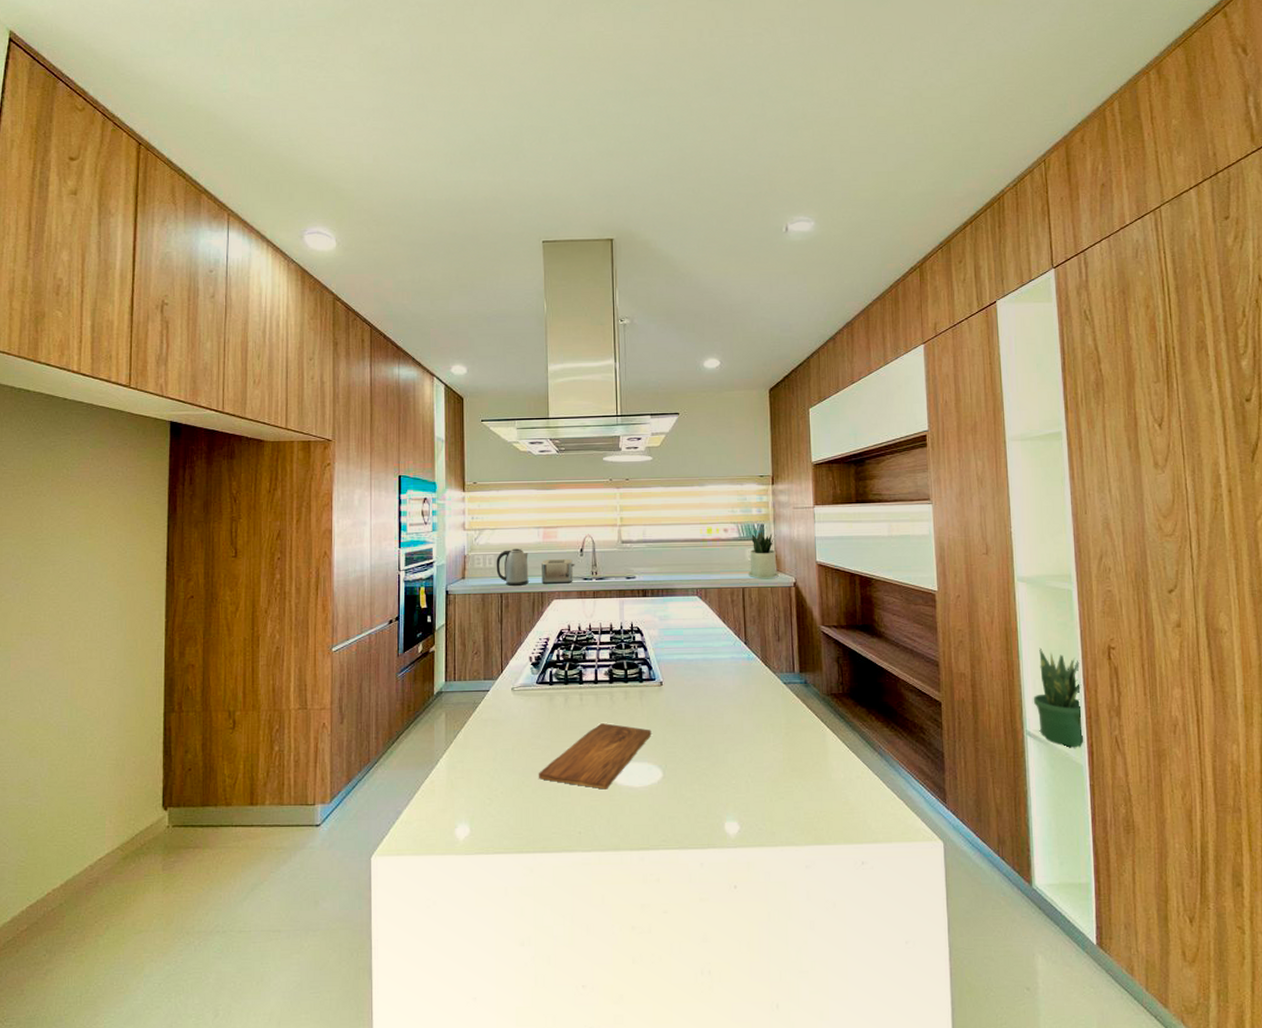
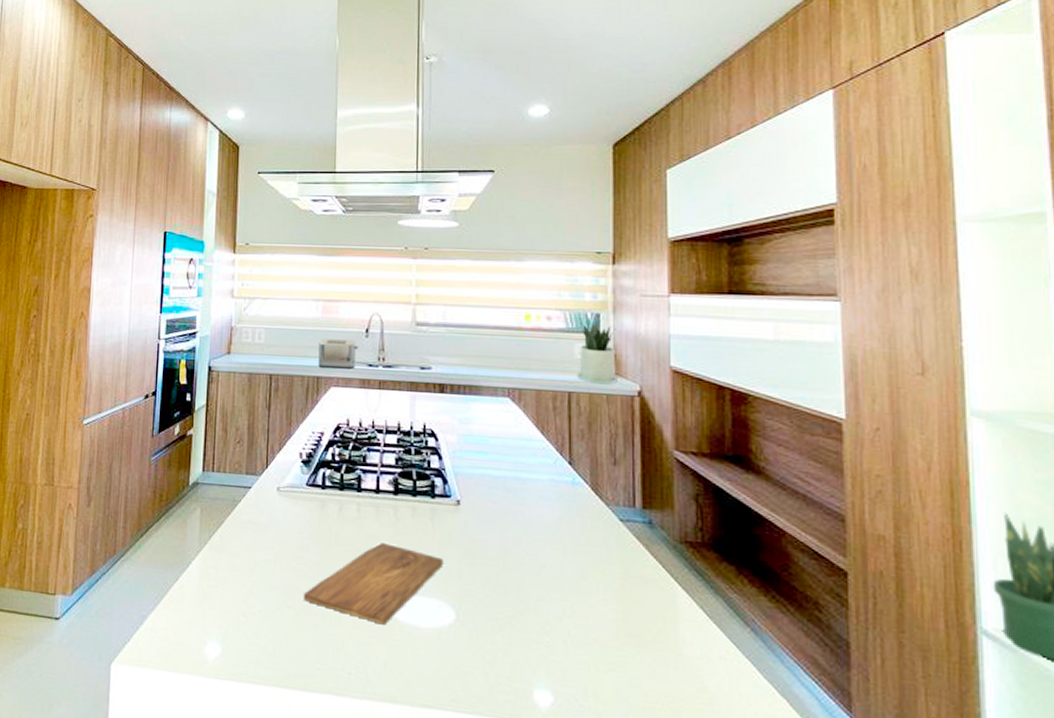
kettle: present [496,548,529,586] -> none [266,323,304,367]

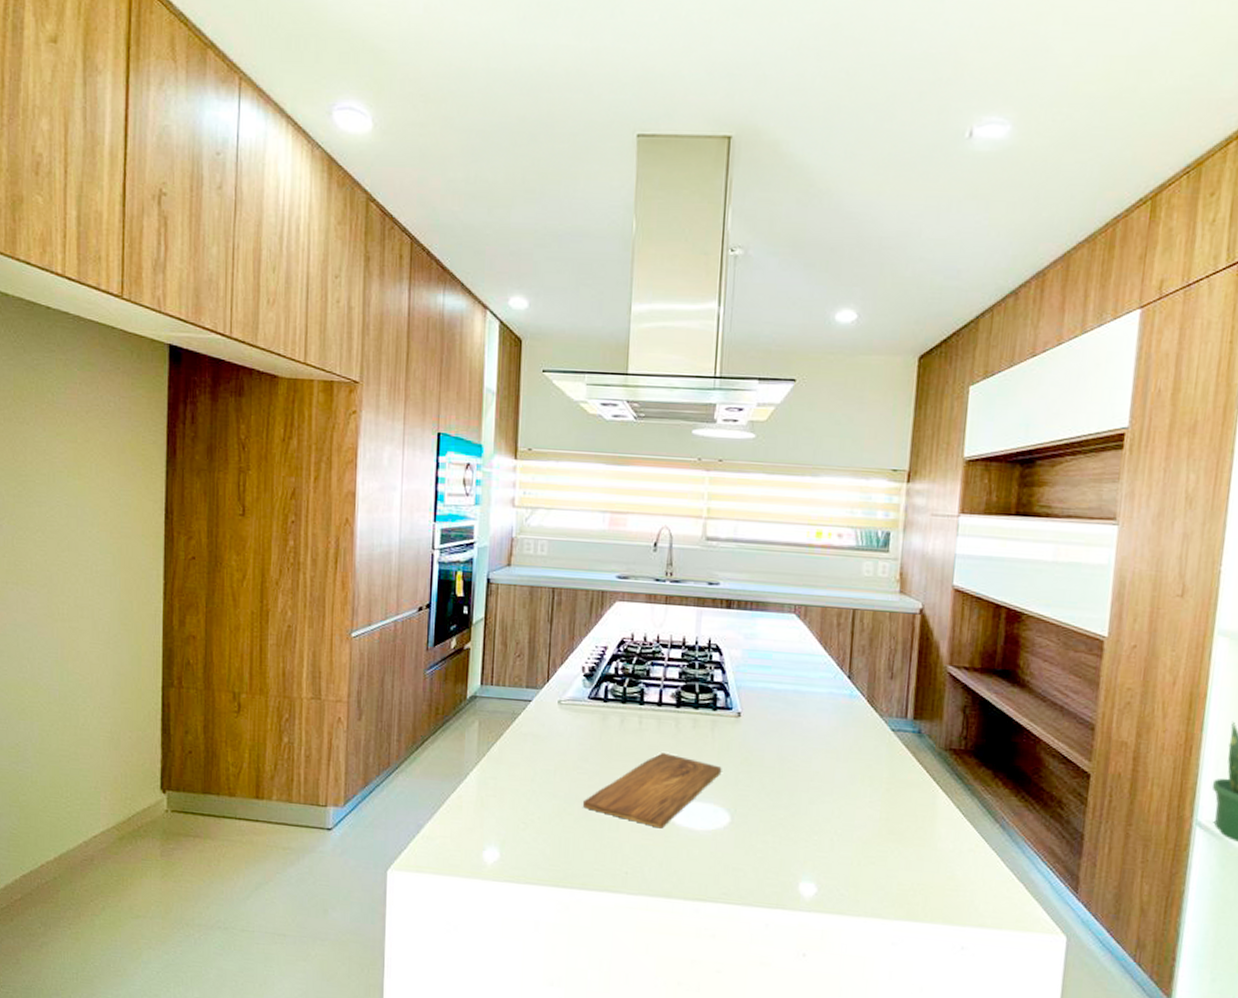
toaster: present [318,339,359,370] -> none [603,552,646,585]
planter: present [576,323,618,385] -> none [862,541,903,602]

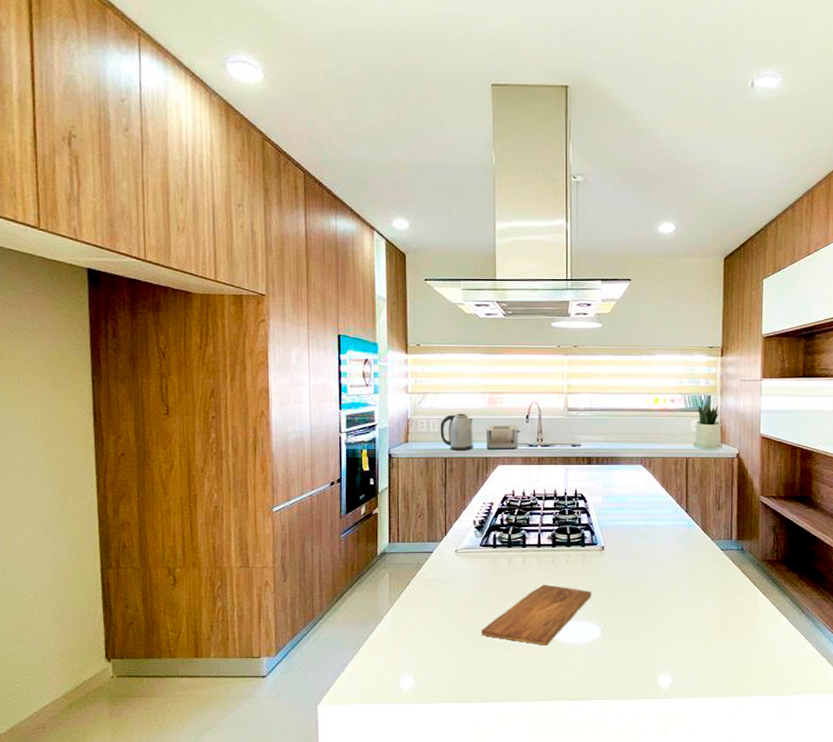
kettle: none [549,535,590,581] -> present [440,413,473,450]
toaster: none [603,552,646,585] -> present [485,425,521,451]
planter: none [862,541,903,602] -> present [692,403,723,450]

